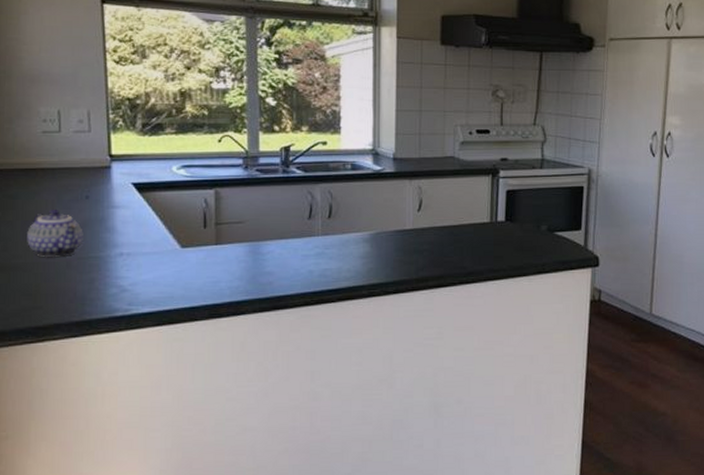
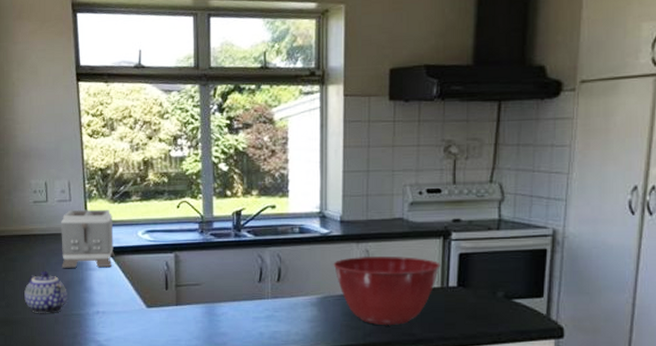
toaster: none [77,141,144,206] -> present [61,209,115,268]
mixing bowl: none [386,193,490,259] -> present [333,257,440,325]

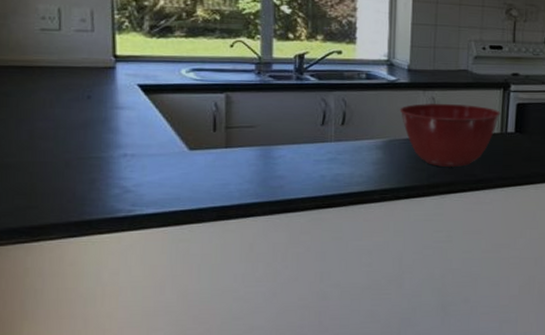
teapot: present [24,271,67,314] -> none [22,109,84,157]
toaster: present [61,209,115,268] -> none [78,41,150,106]

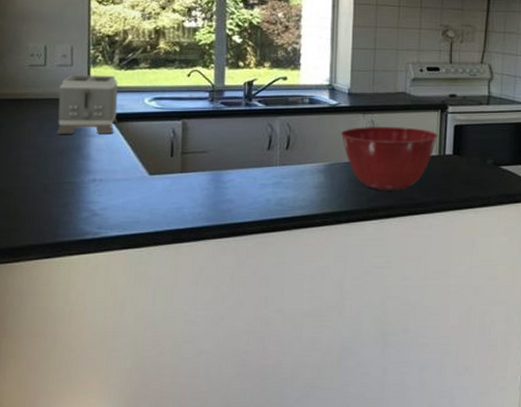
toaster: none [78,41,150,106] -> present [57,75,118,134]

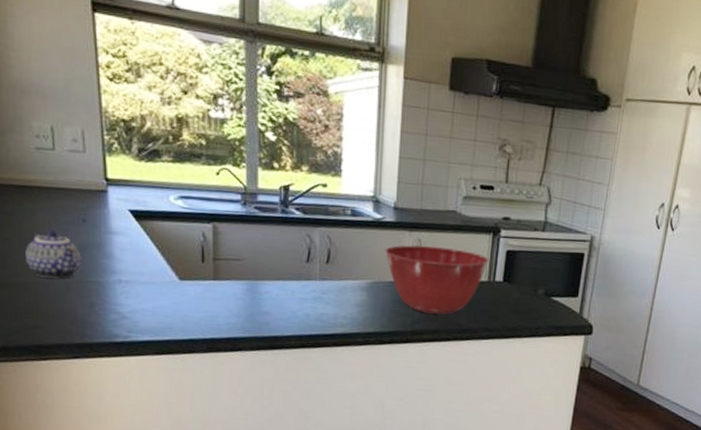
teapot: none [10,137,61,183] -> present [25,230,82,279]
toaster: present [57,75,118,134] -> none [72,162,141,232]

